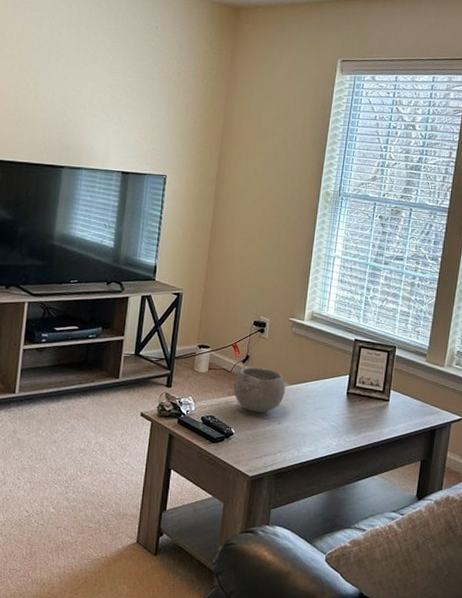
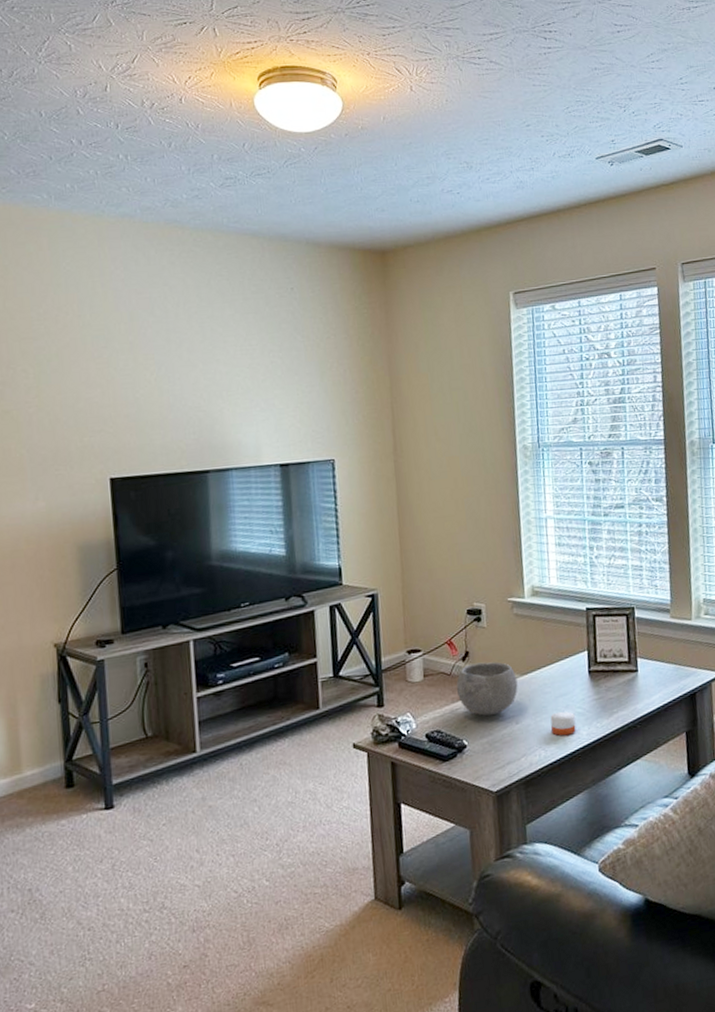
candle: none [306,421,328,443] -> present [550,711,576,736]

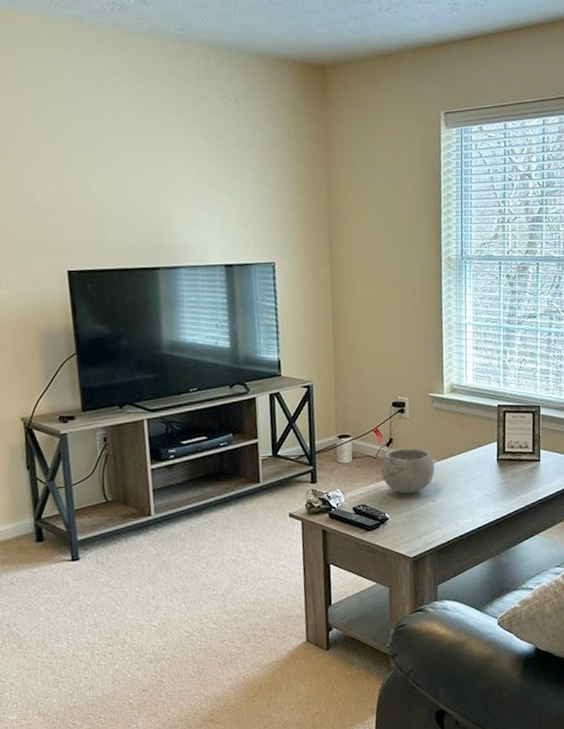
candle: present [550,711,576,736] -> none [462,492,484,513]

